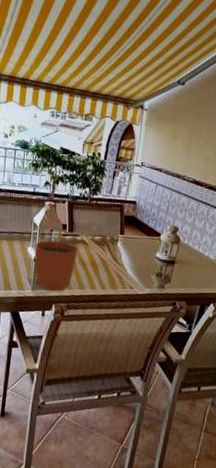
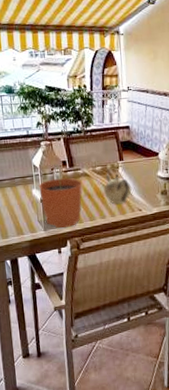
teapot: none [98,245,127,278] -> present [104,173,132,204]

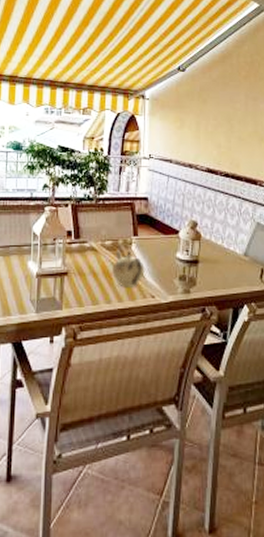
plant pot: present [39,164,83,228] -> none [36,233,88,310]

